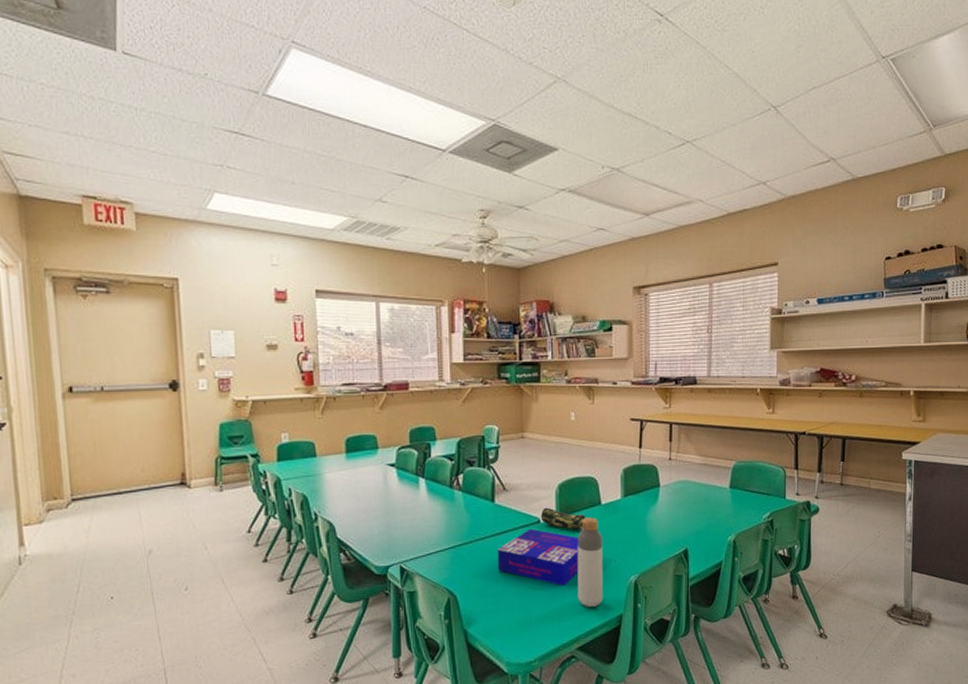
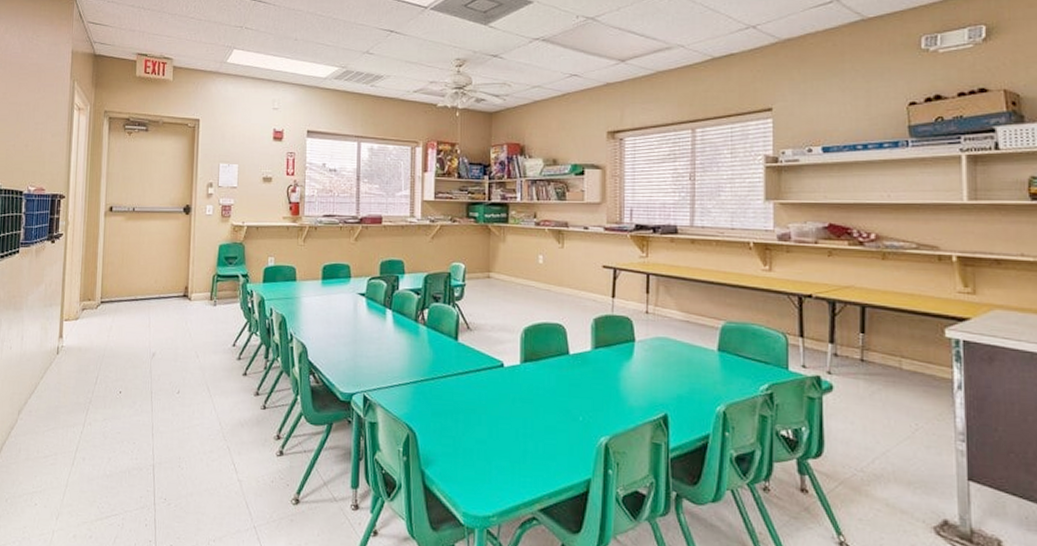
board game: present [497,528,579,586] -> none [458,371,544,438]
pencil case: present [540,507,585,531] -> none [504,351,551,381]
bottle: present [577,517,603,607] -> none [541,366,570,466]

